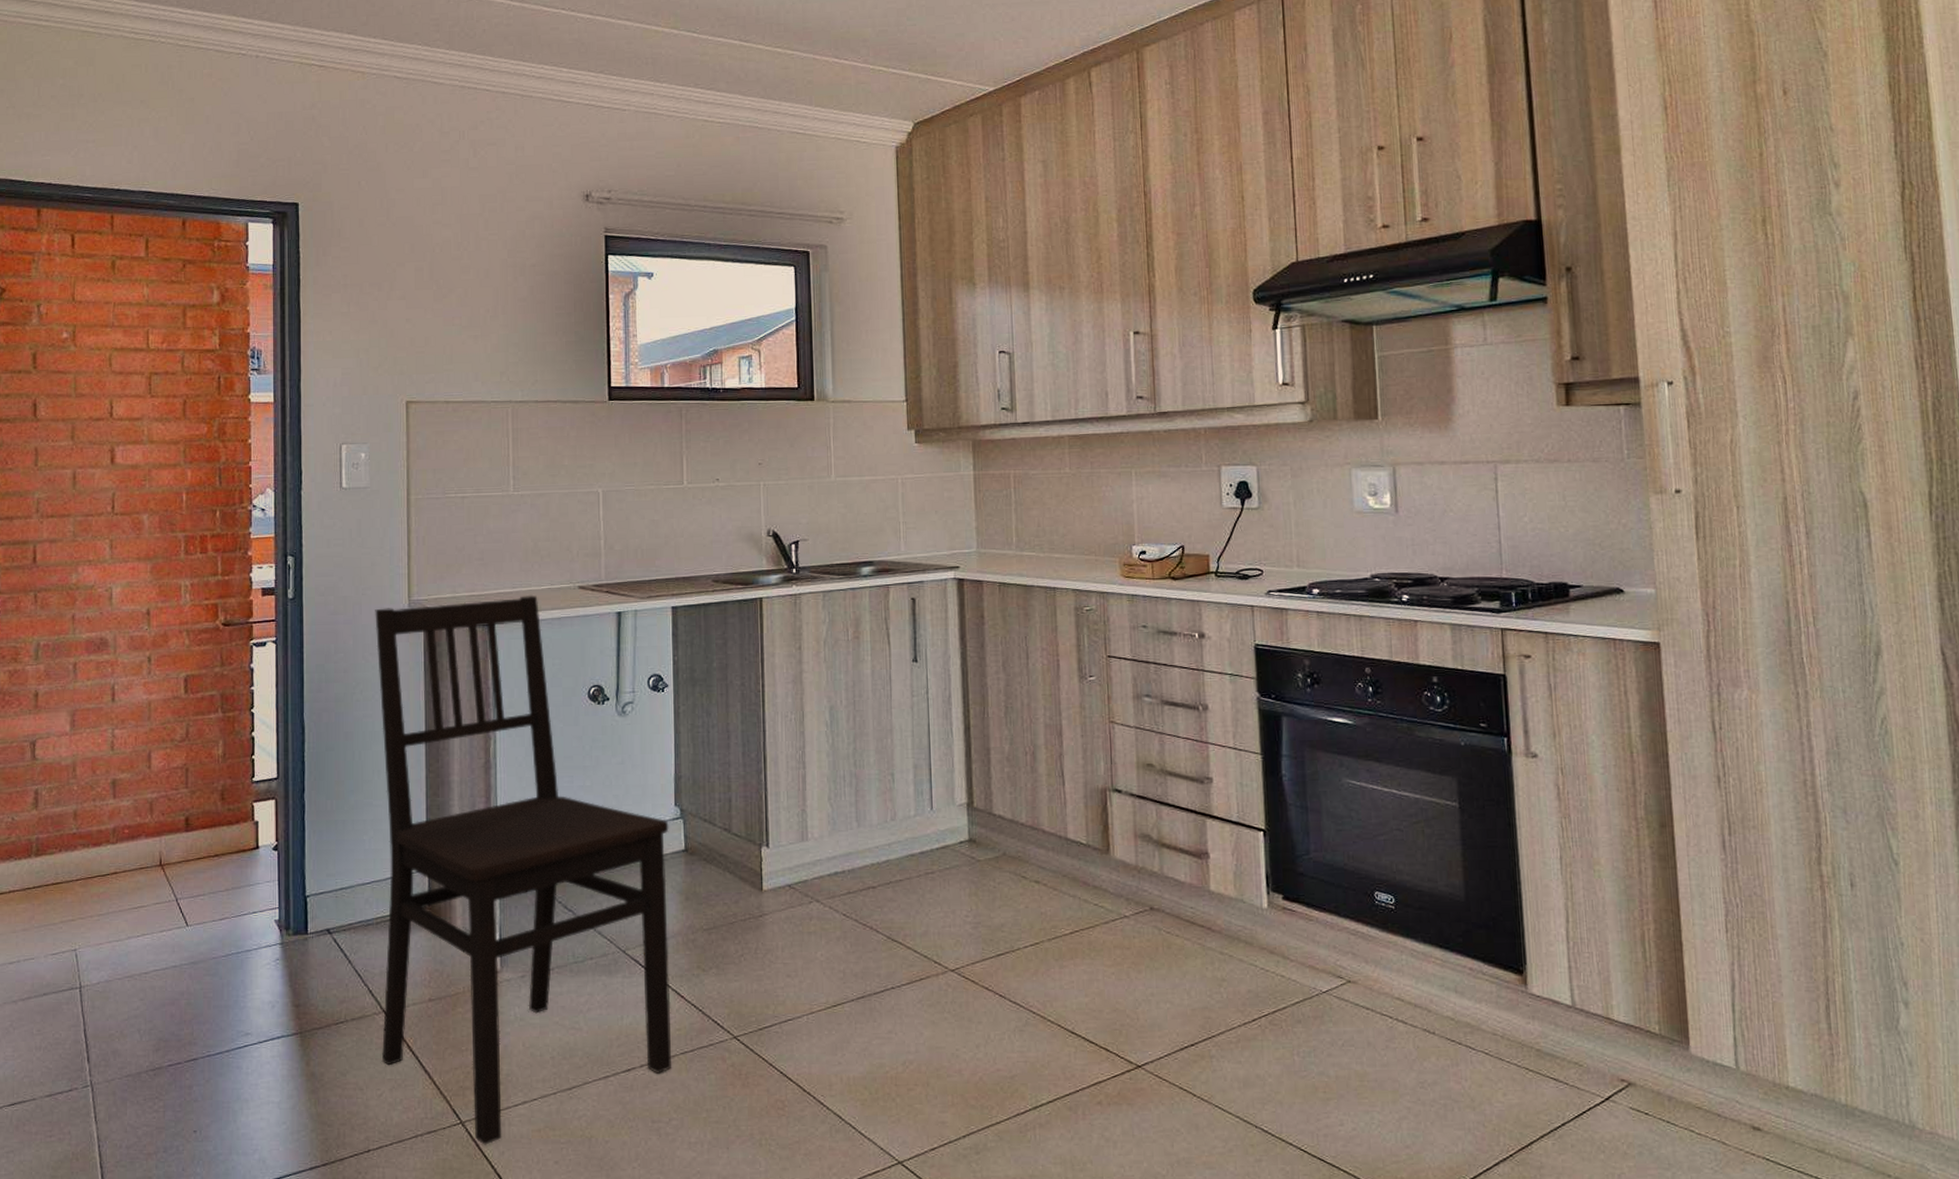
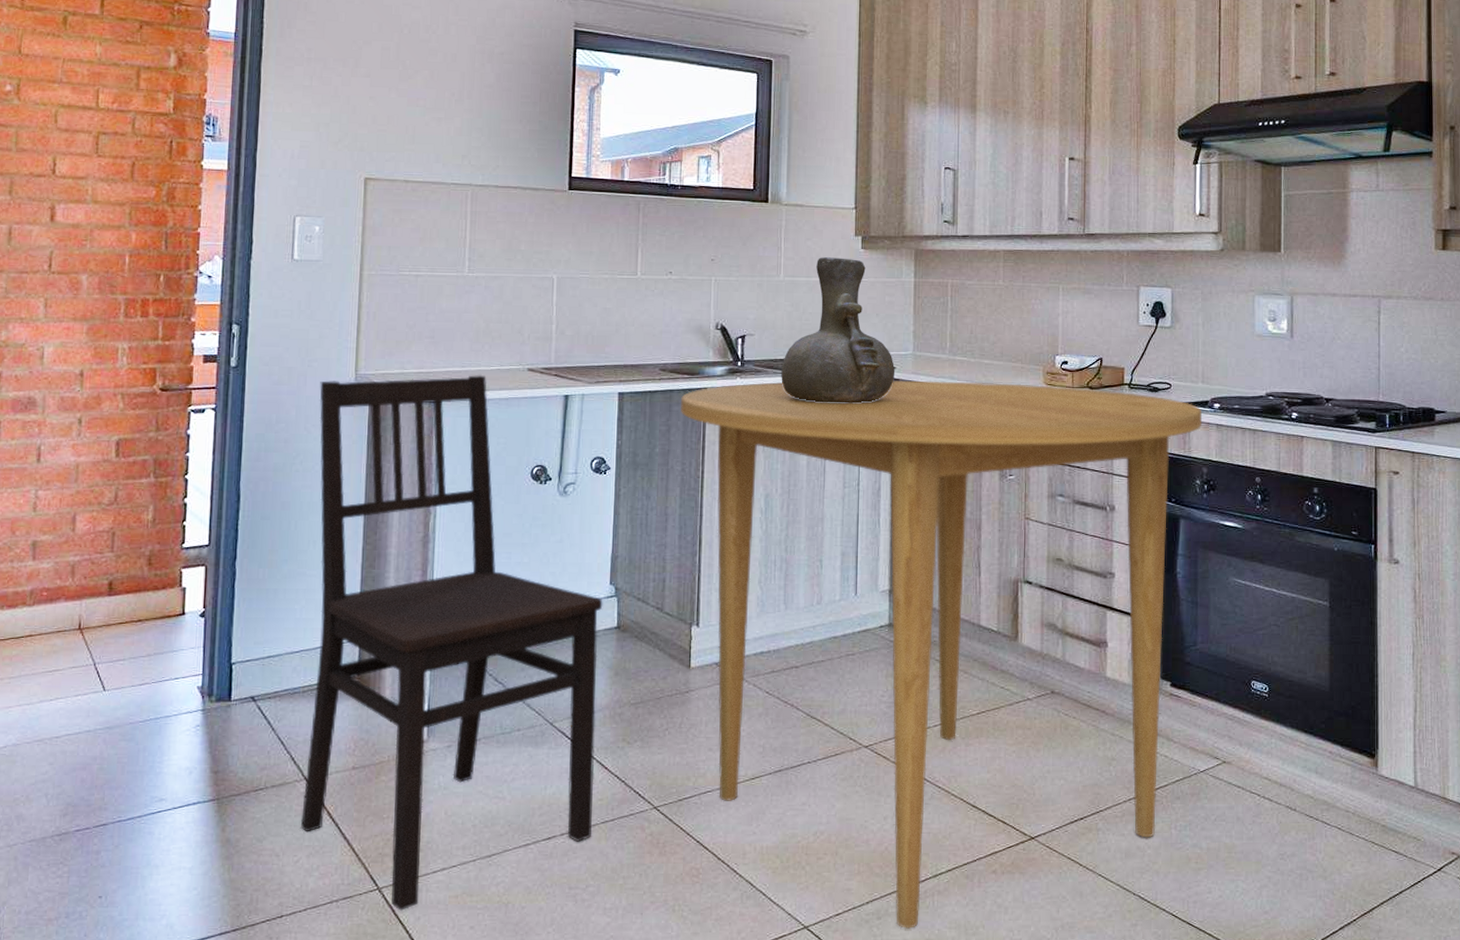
dining table: none [736,577,1301,1164] -> present [681,381,1203,929]
vase: none [838,454,960,608] -> present [781,257,896,403]

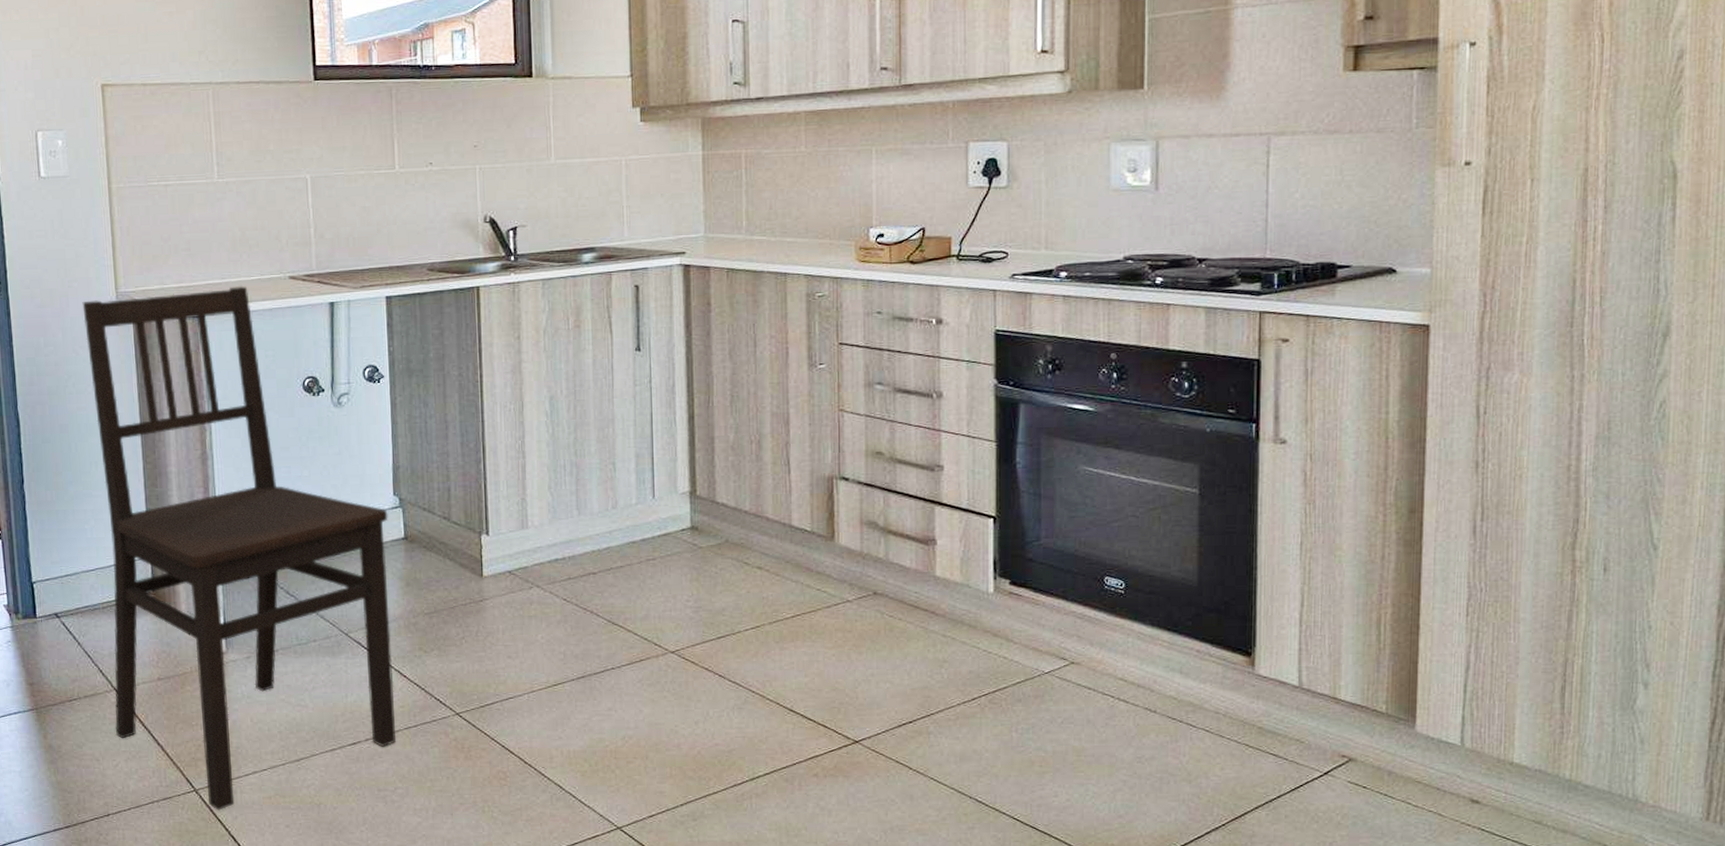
dining table: present [681,381,1203,929] -> none [452,262,1046,830]
vase: present [781,257,896,403] -> none [558,133,686,296]

